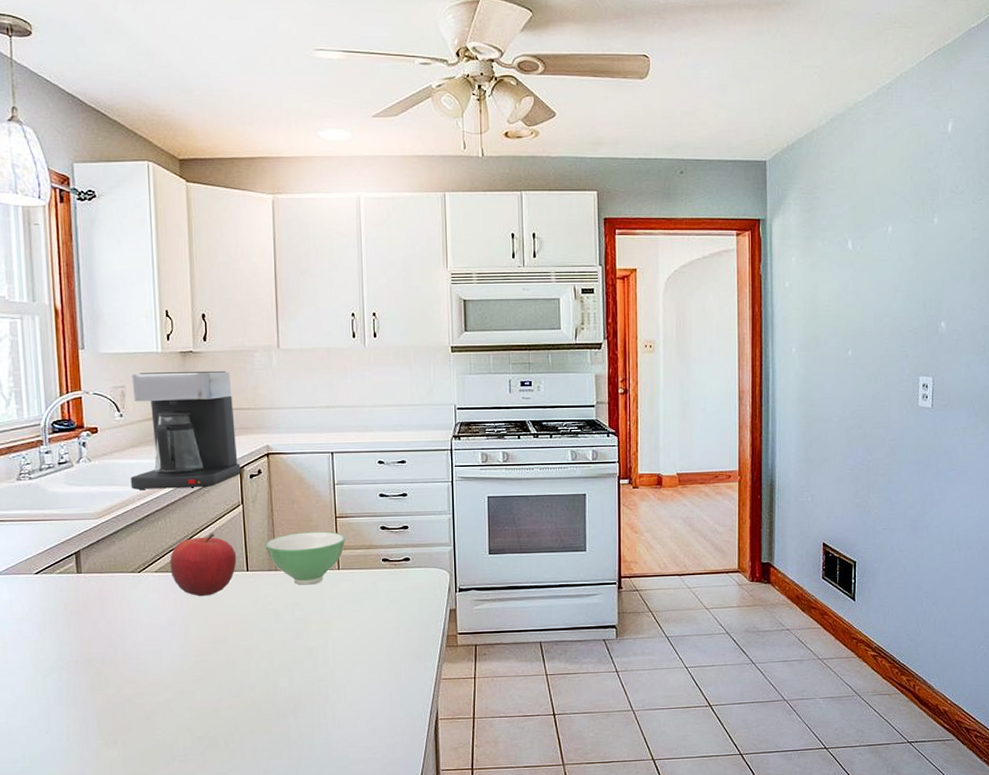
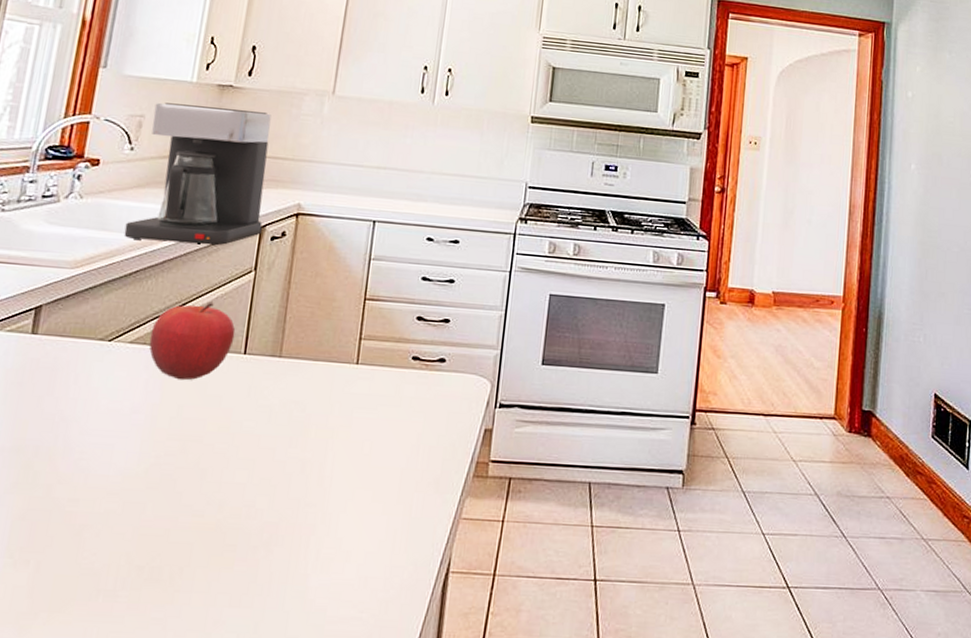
bowl: present [265,531,346,585] -> none [272,312,373,380]

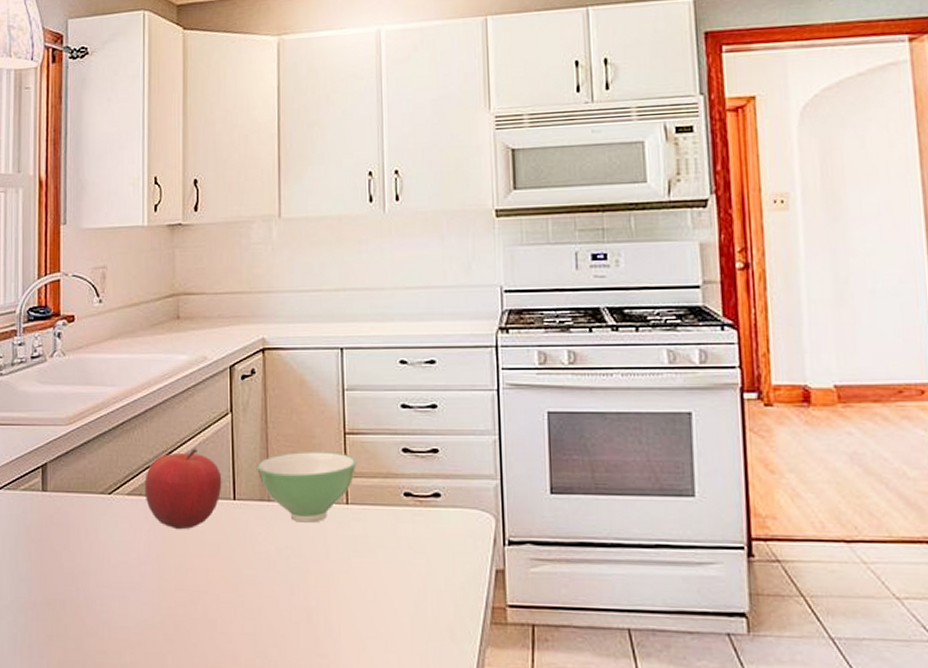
coffee maker: present [124,103,271,246] -> none [106,247,231,391]
bowl: none [272,312,373,380] -> present [257,450,357,523]

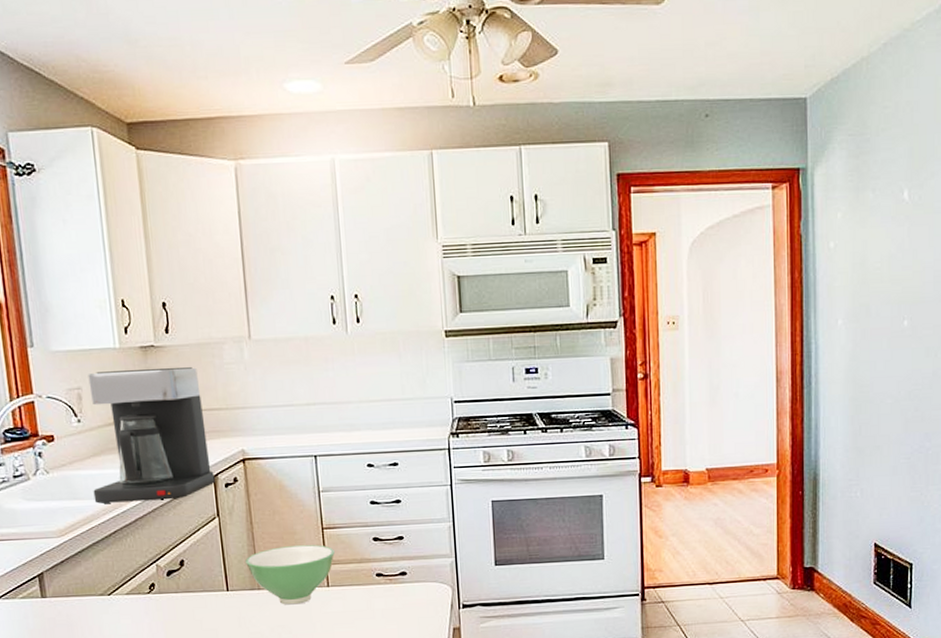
coffee maker: none [106,247,231,391] -> present [88,367,215,504]
fruit: present [144,448,222,530] -> none [141,549,216,621]

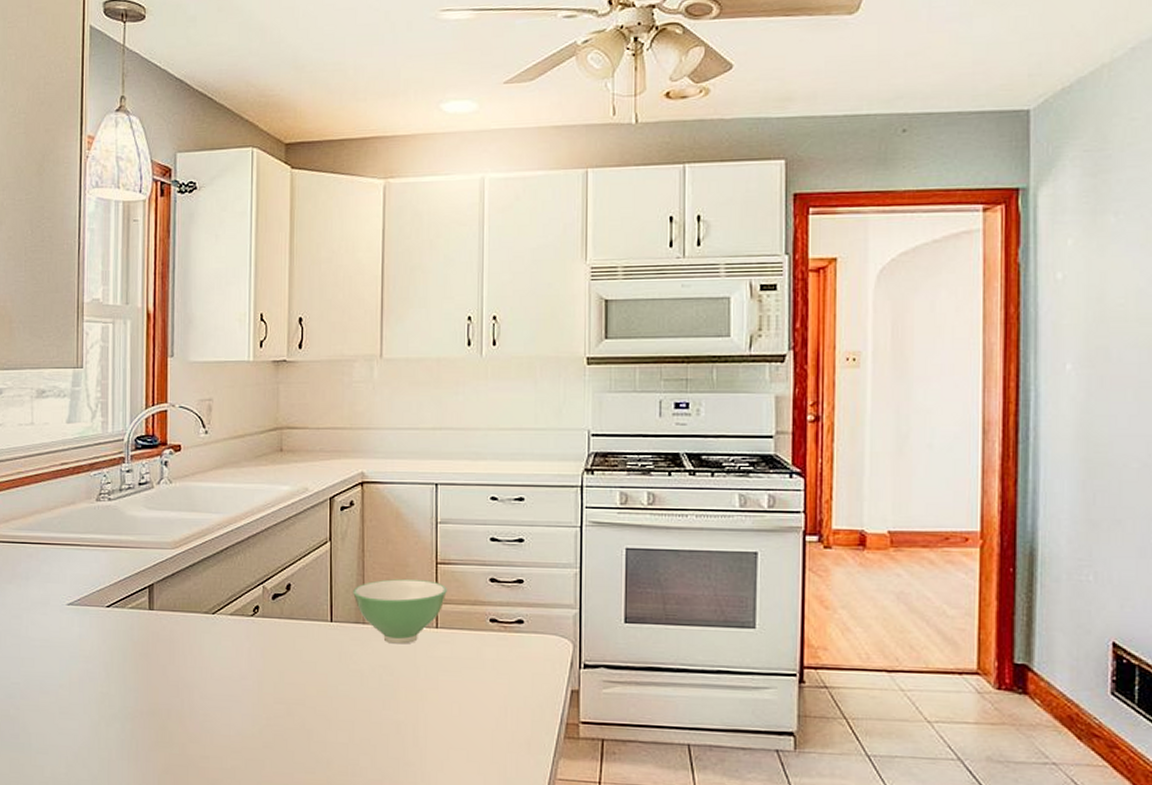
coffee maker: present [88,367,215,504] -> none [211,384,331,519]

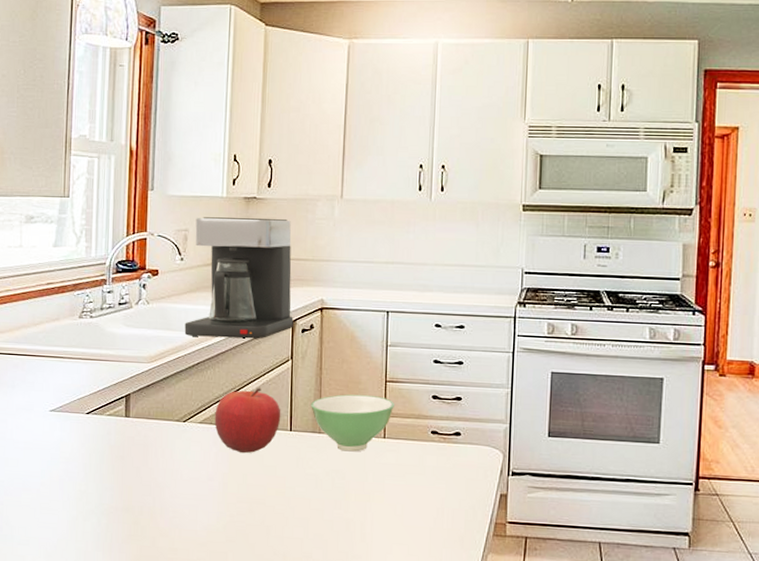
coffee maker: none [211,384,331,519] -> present [184,217,293,339]
fruit: none [246,573,320,648] -> present [214,387,281,454]

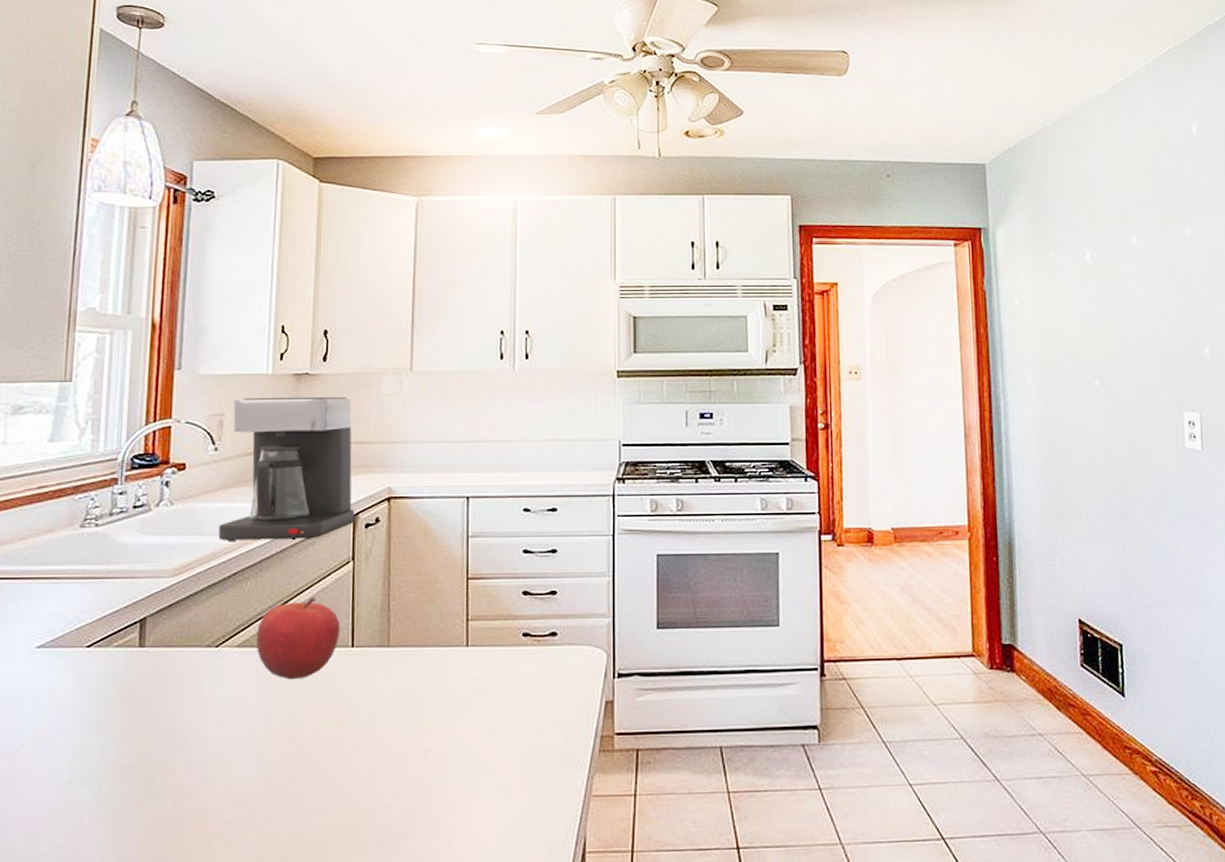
bowl: present [311,394,394,452] -> none [377,596,478,666]

